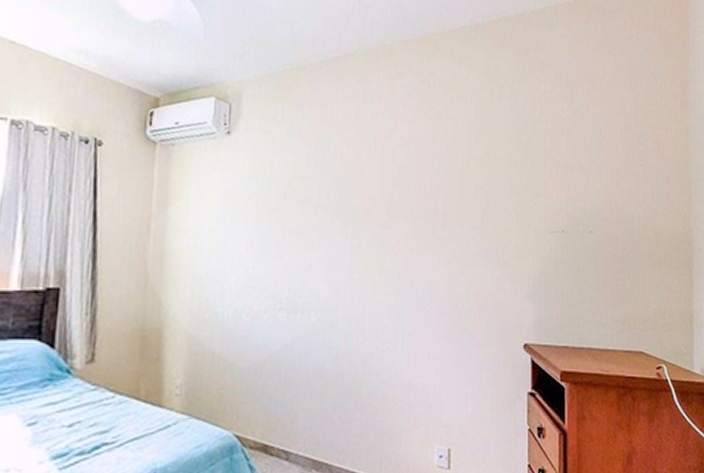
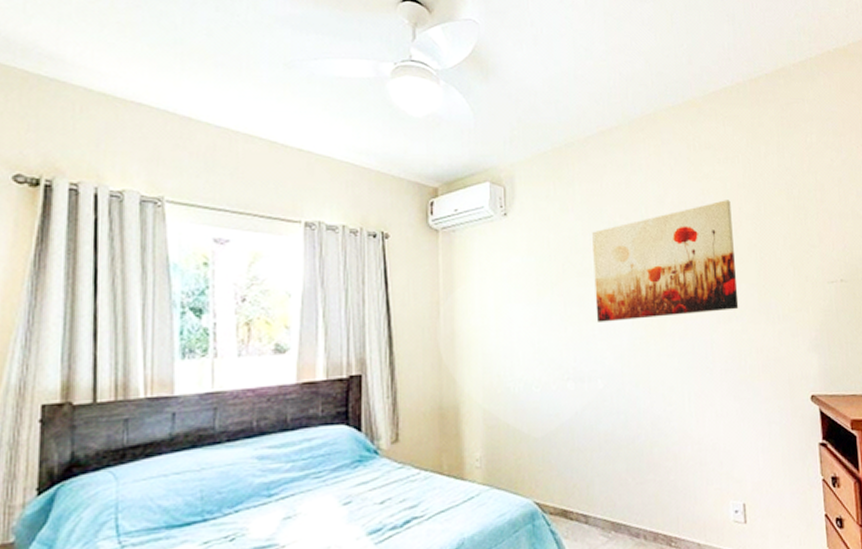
wall art: none [314,139,461,254] -> present [592,200,739,322]

